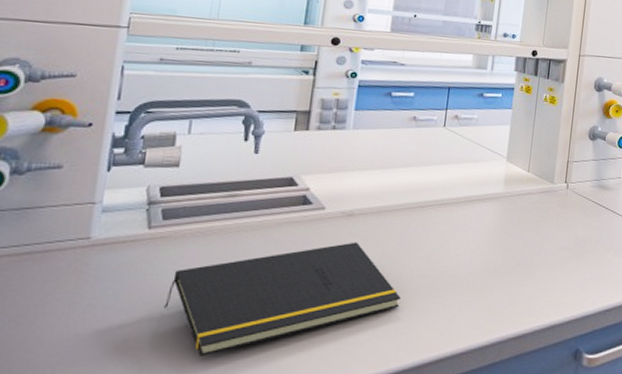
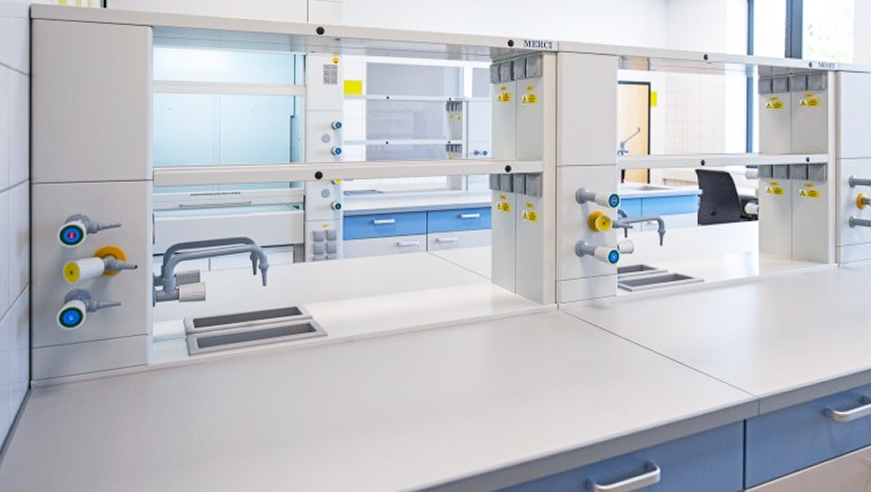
notepad: present [164,242,401,356] -> none [209,366,404,470]

